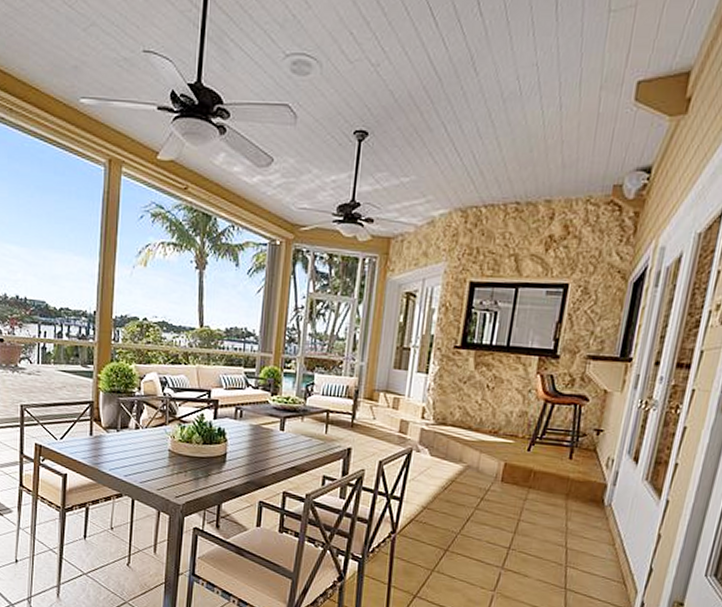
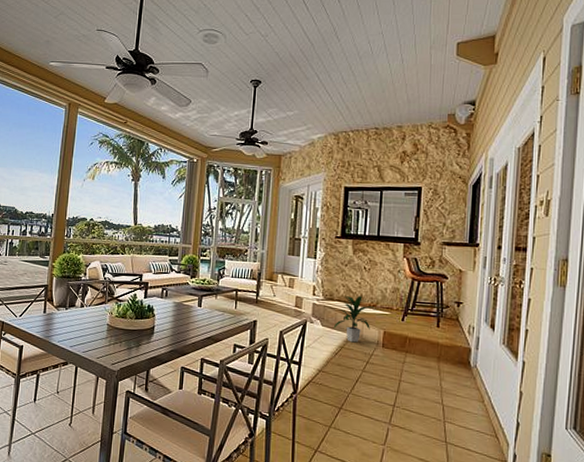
indoor plant: none [444,418,498,476] -> present [333,294,376,343]

